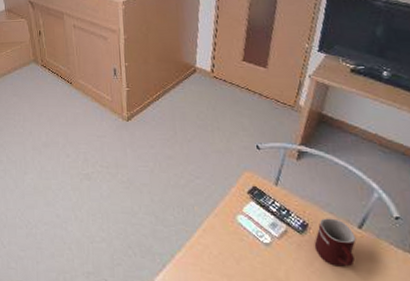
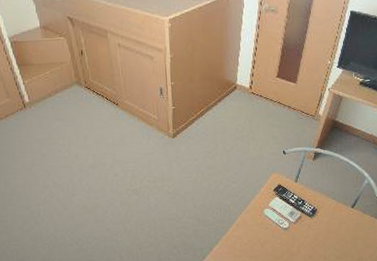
mug: present [314,218,356,267] -> none [320,202,349,238]

